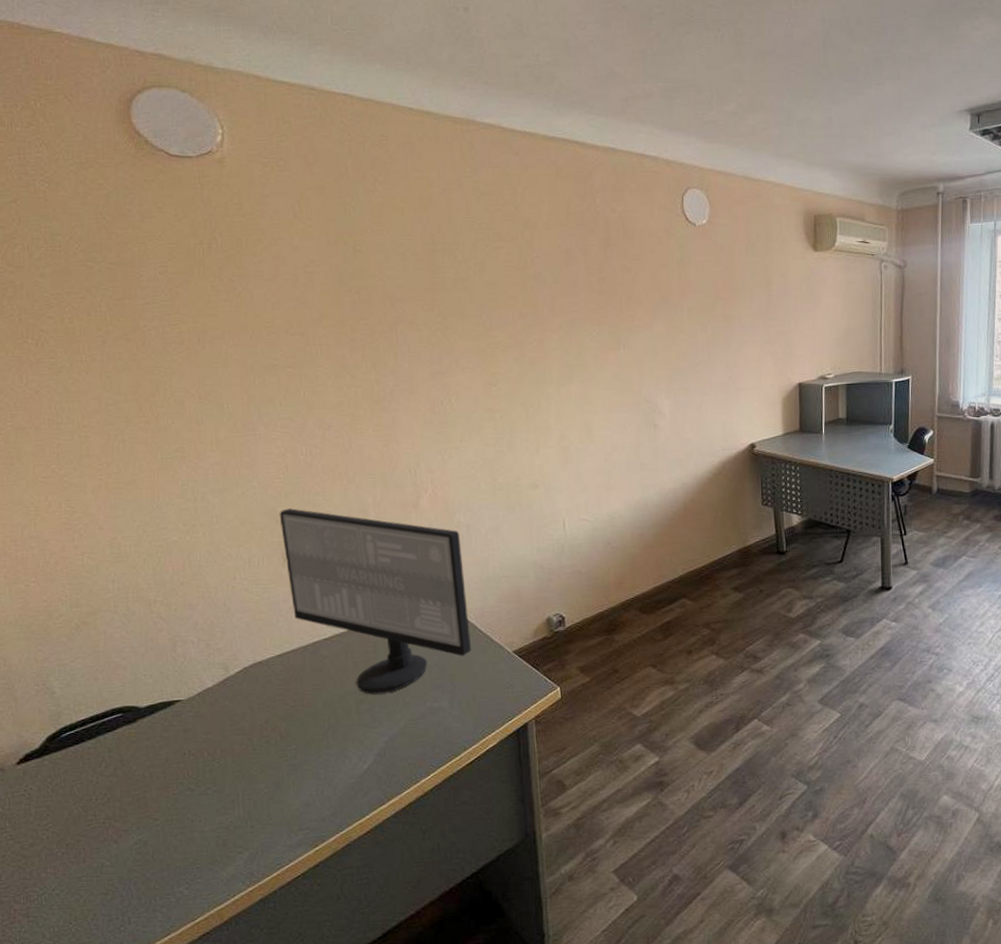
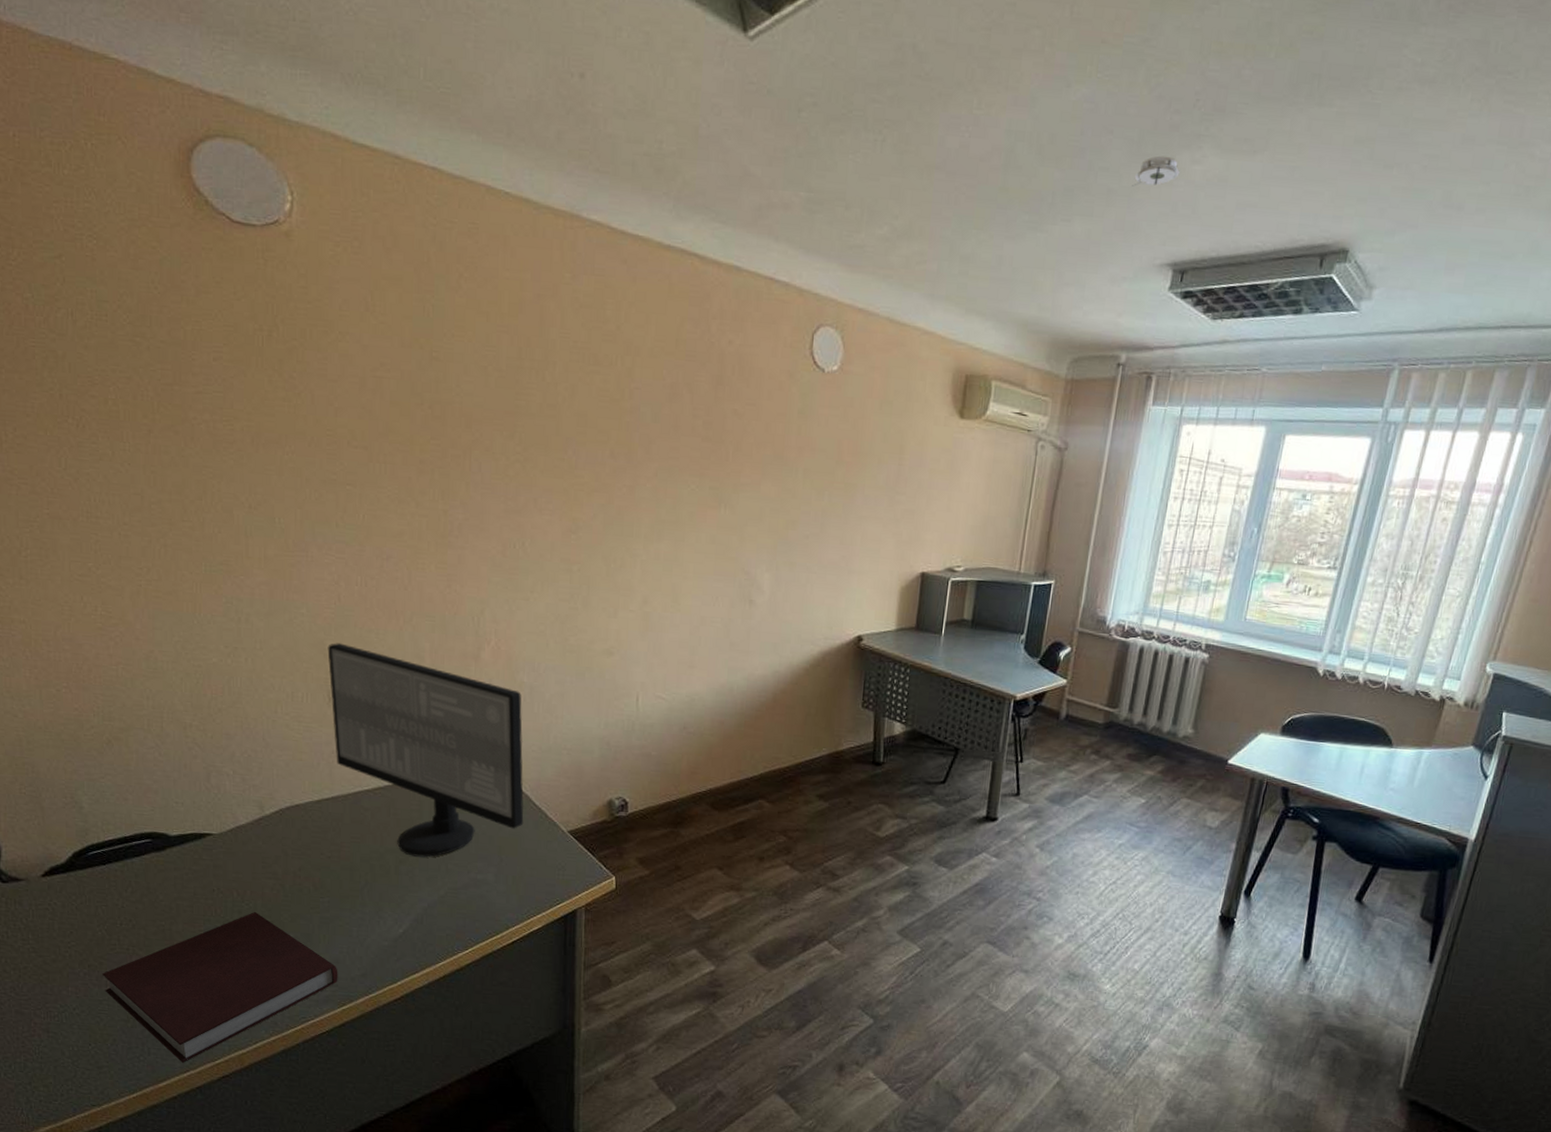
notebook: none [80,768,310,927] -> present [102,911,338,1063]
smoke detector: none [928,27,964,53] -> present [1132,155,1180,187]

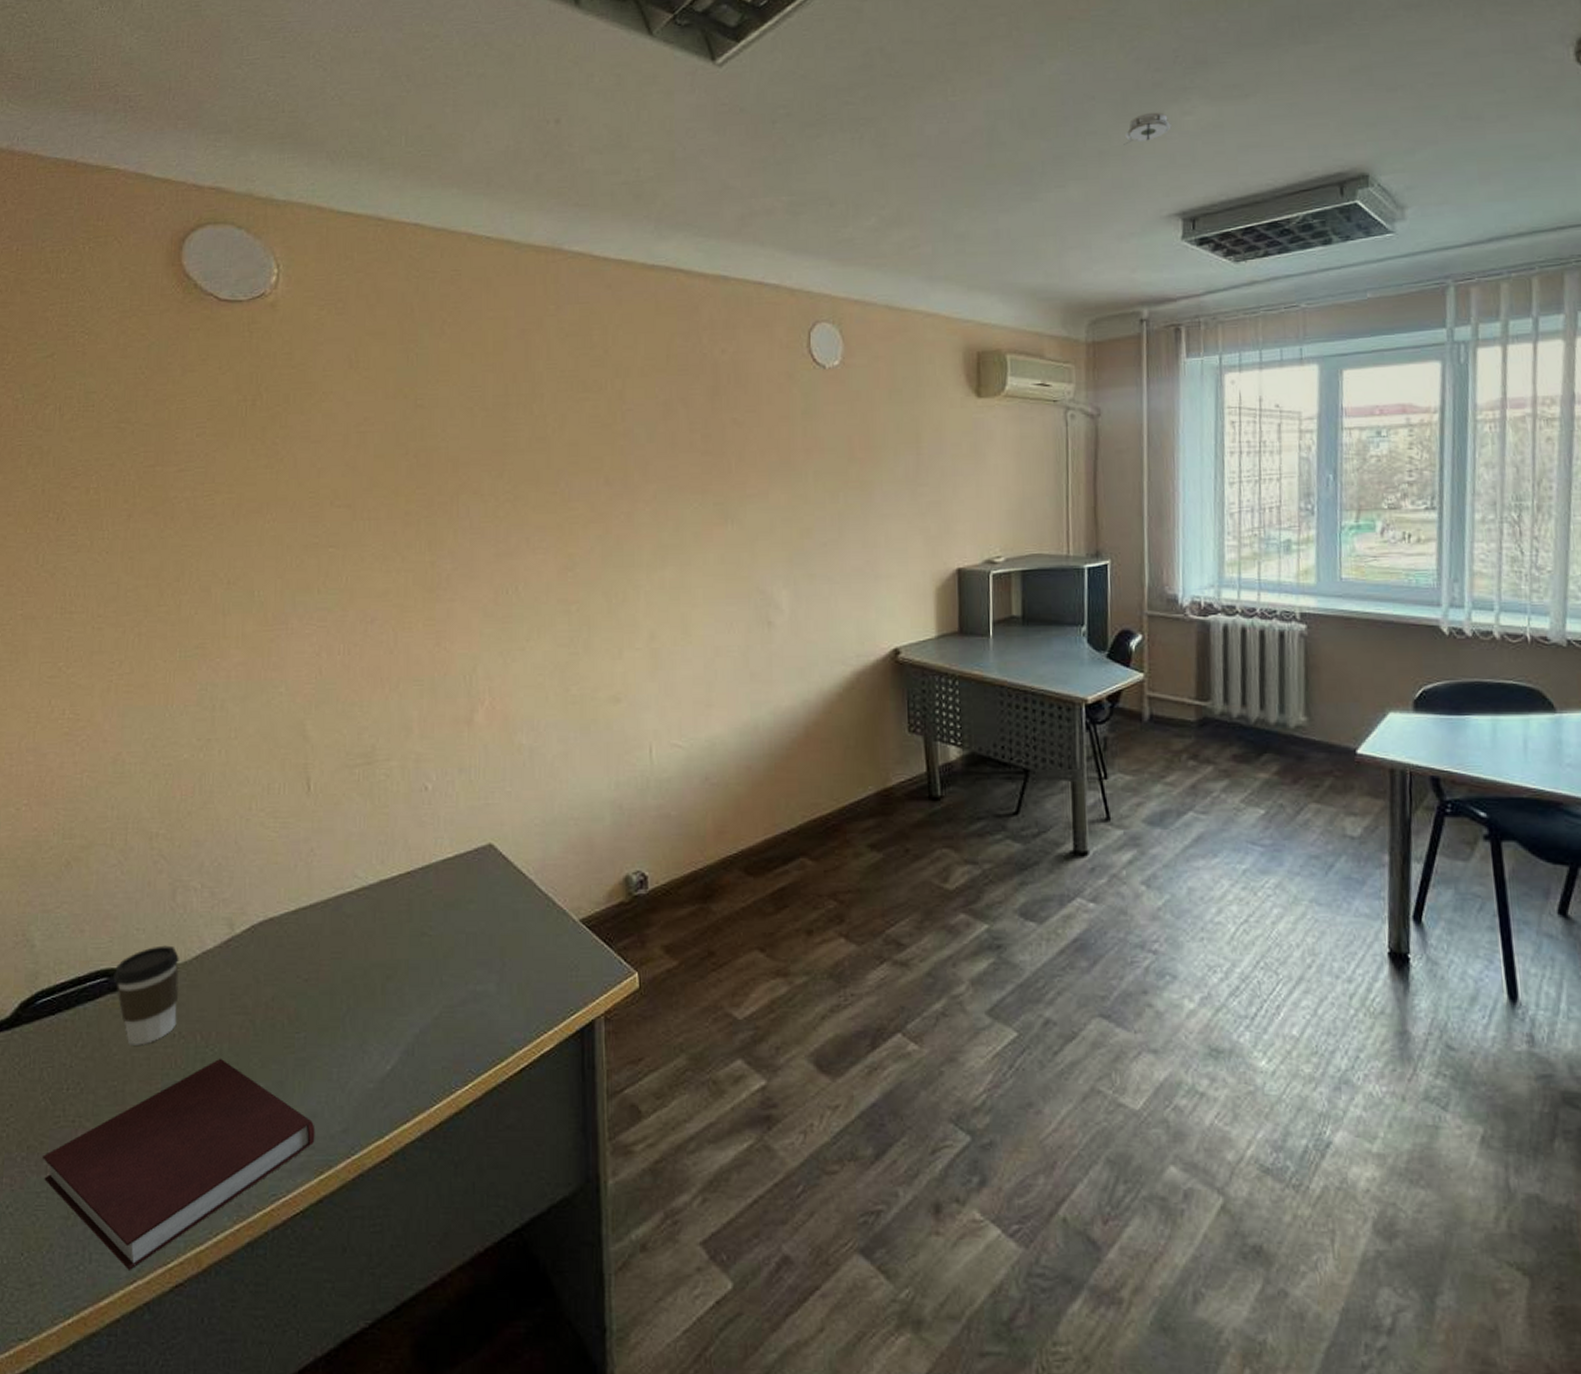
coffee cup: none [156,818,217,896] -> present [113,945,179,1045]
computer monitor: present [327,643,524,857] -> none [307,722,528,970]

